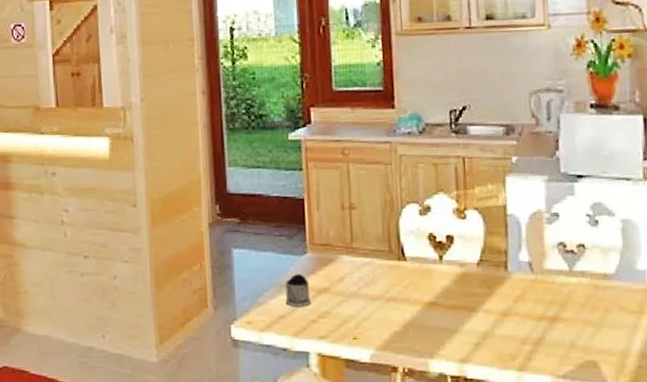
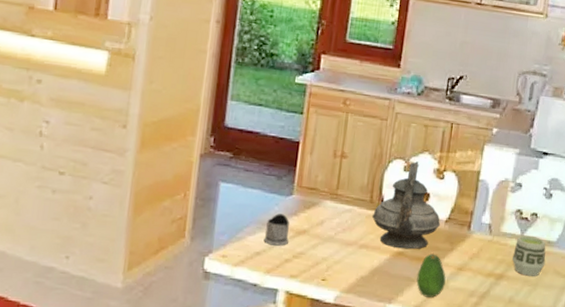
teapot: none [395,203,473,298] -> present [372,161,441,250]
fruit: none [456,300,491,349] -> present [416,253,446,298]
cup: none [564,269,606,316] -> present [512,235,546,276]

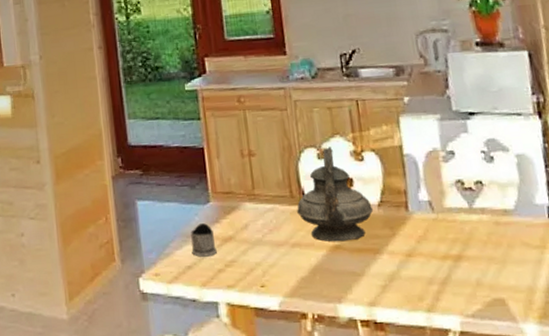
fruit: present [416,253,446,298] -> none [362,242,397,291]
cup: present [512,235,546,276] -> none [465,206,509,253]

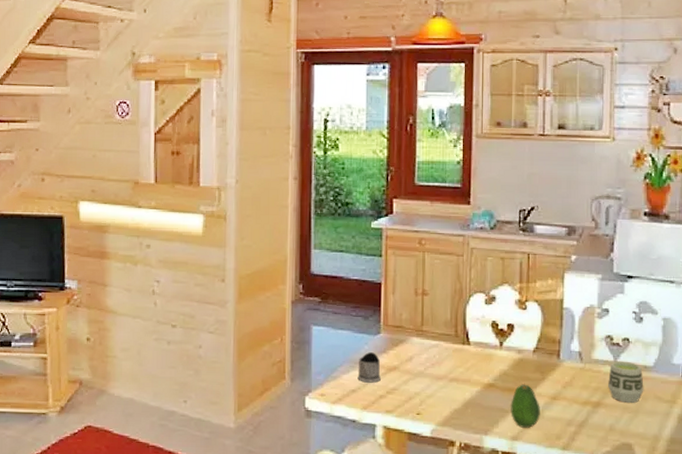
teapot: present [297,147,374,242] -> none [459,294,529,381]
fruit: none [362,242,397,291] -> present [511,384,540,428]
cup: none [465,206,509,253] -> present [608,361,644,403]

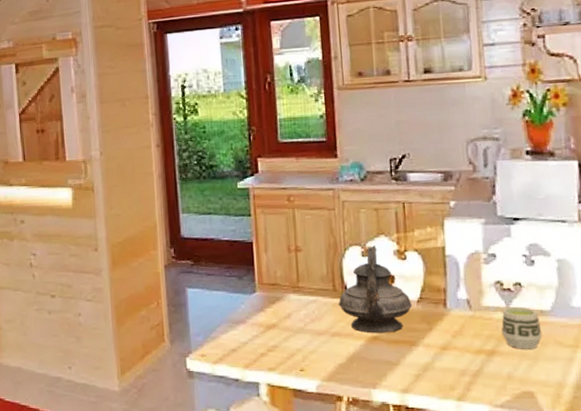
tea glass holder: present [357,352,381,383] -> none [236,311,260,342]
teapot: none [459,294,529,381] -> present [339,245,413,333]
fruit: present [511,384,540,428] -> none [398,335,431,380]

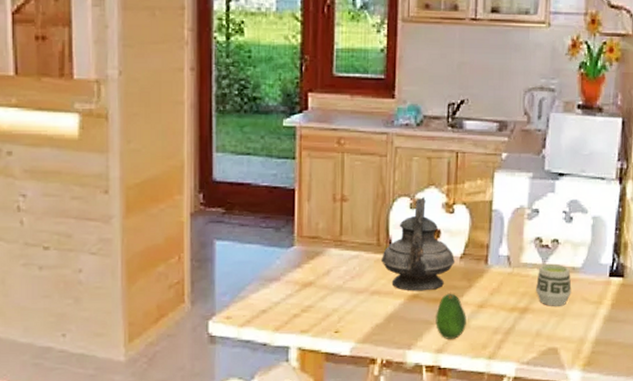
fruit: none [398,335,431,380] -> present [435,293,466,339]

